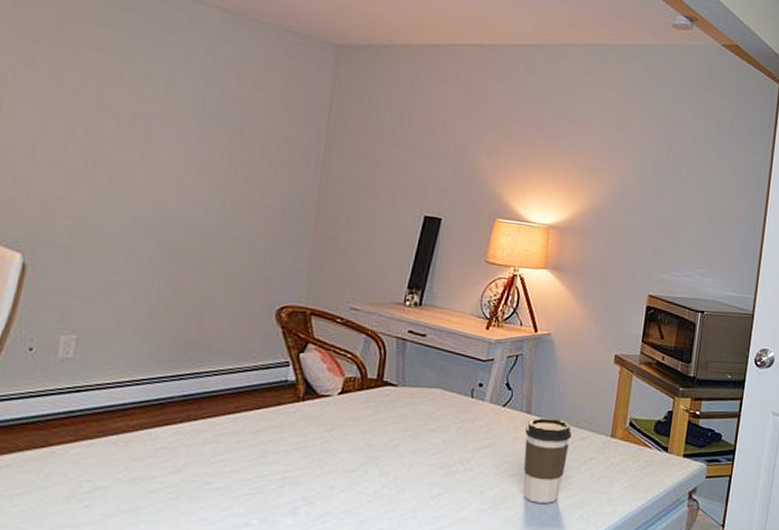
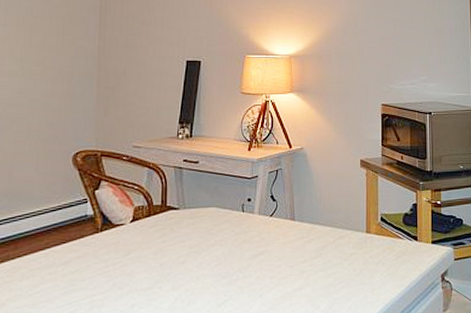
coffee cup: present [523,417,572,503] -> none [292,221,332,300]

